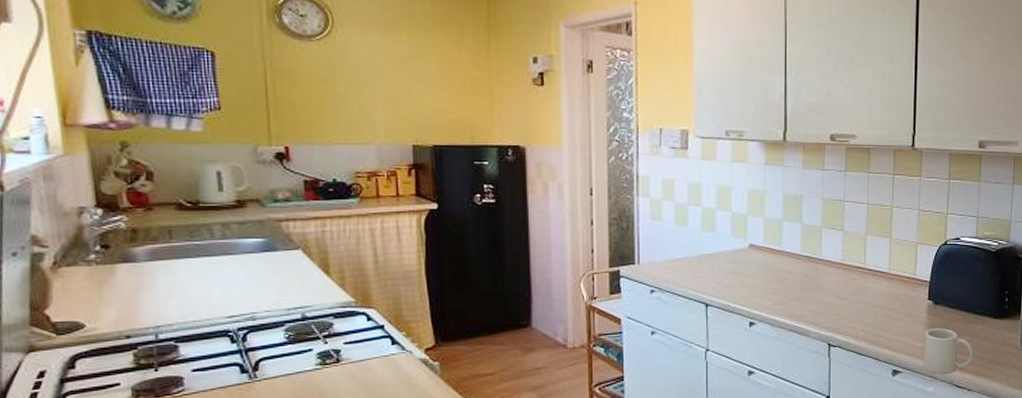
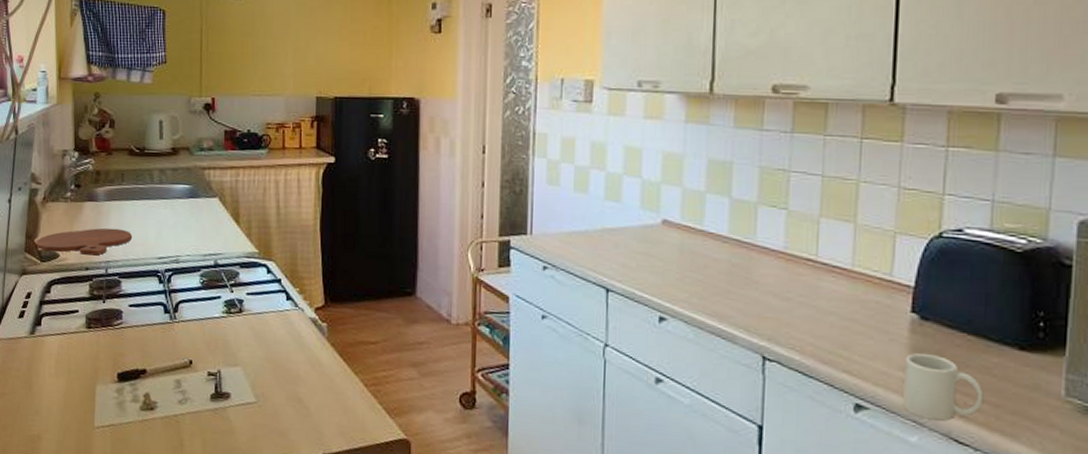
cutting board: none [47,290,189,323] -> present [36,227,132,256]

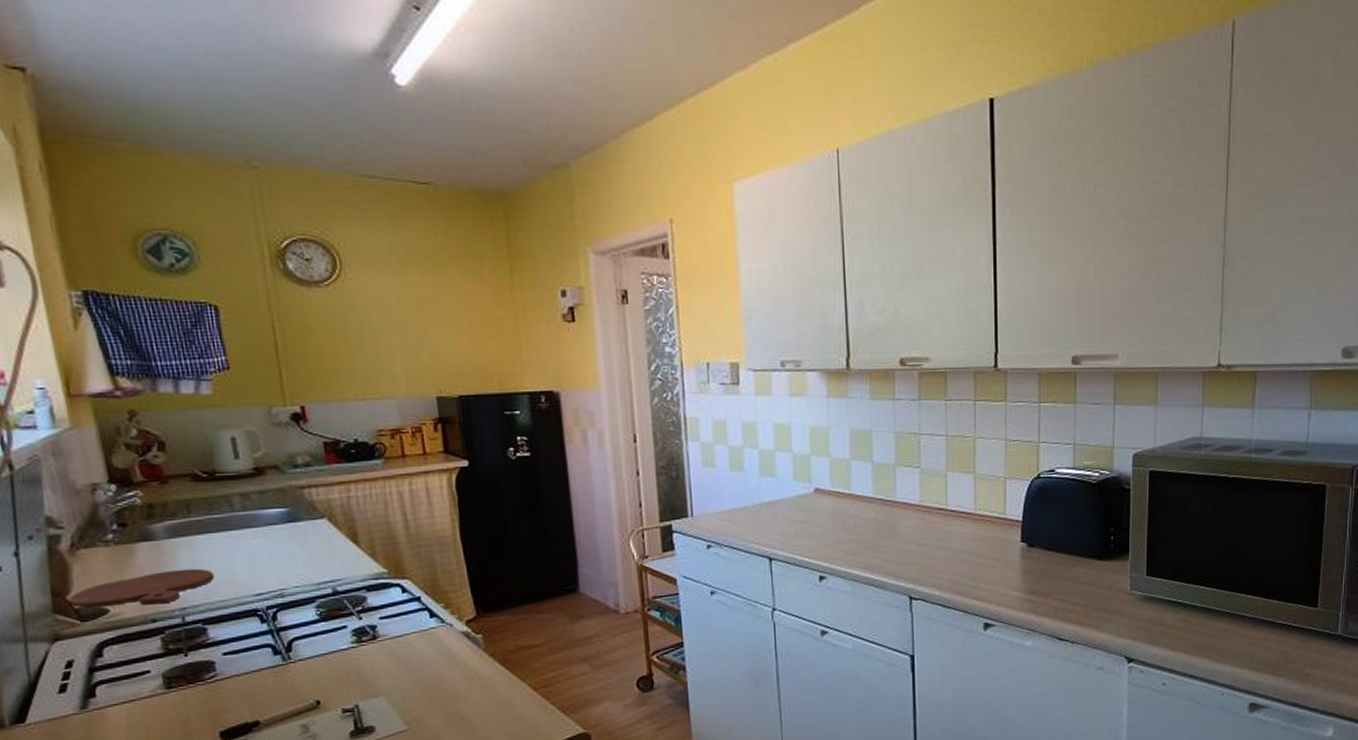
mug: present [901,352,984,422] -> none [1018,573,1076,627]

